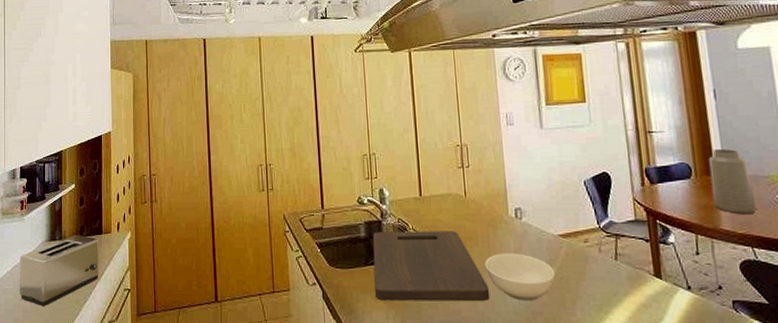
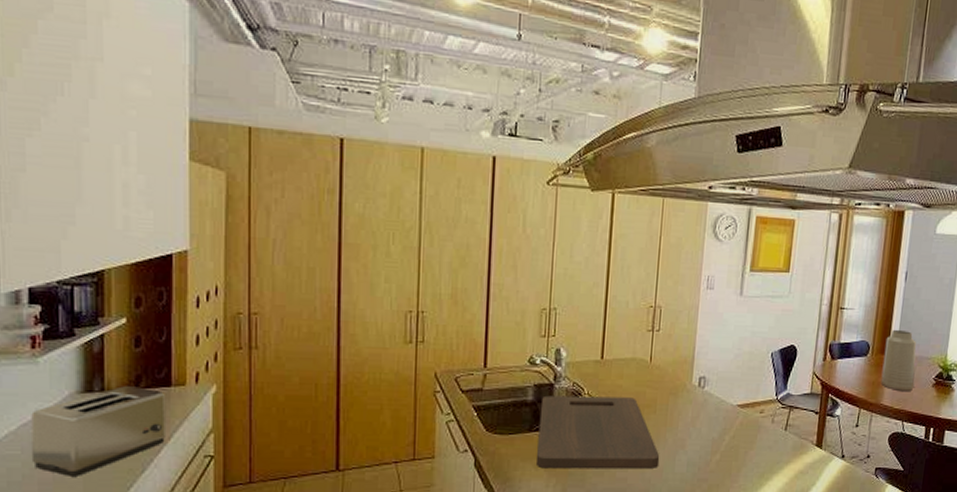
bowl: present [484,253,556,301] -> none [659,422,728,469]

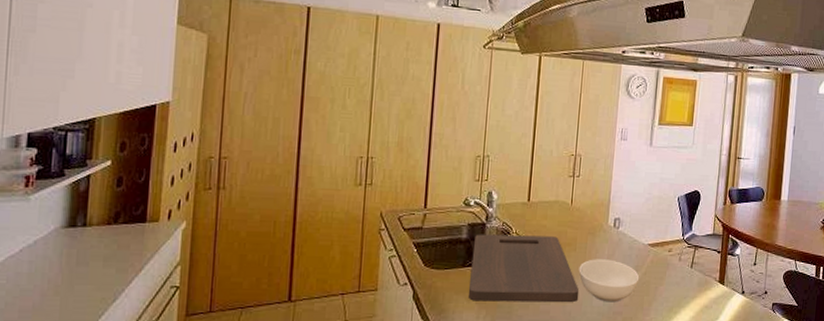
toaster: present [31,385,167,478] -> none [16,220,141,306]
bowl: none [659,422,728,469] -> present [578,259,640,302]
vase: present [880,329,917,392] -> none [775,177,806,234]

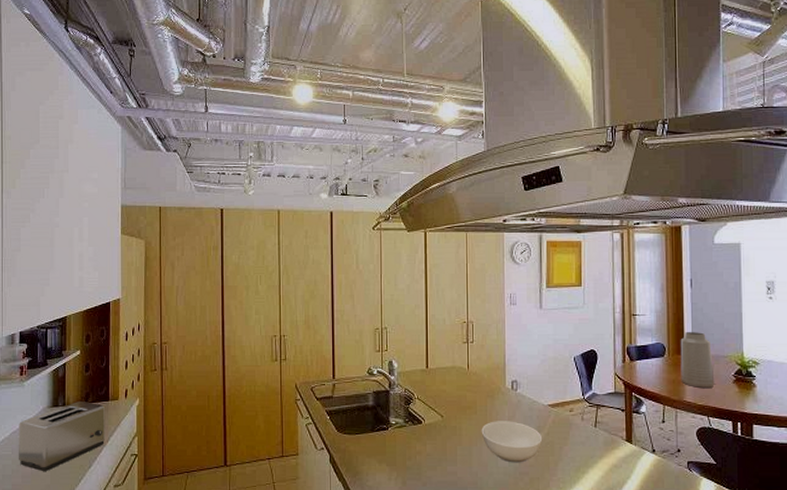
toaster: none [16,220,141,306] -> present [19,400,106,472]
cutting board: present [469,234,579,302] -> none [379,400,484,464]
vase: none [775,177,806,234] -> present [680,331,715,389]

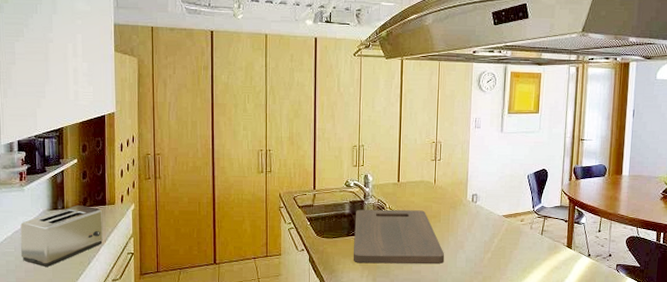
cutting board: none [379,400,484,464] -> present [354,209,445,264]
bowl: present [481,421,543,463] -> none [443,228,496,264]
vase: present [680,331,715,389] -> none [617,155,646,204]

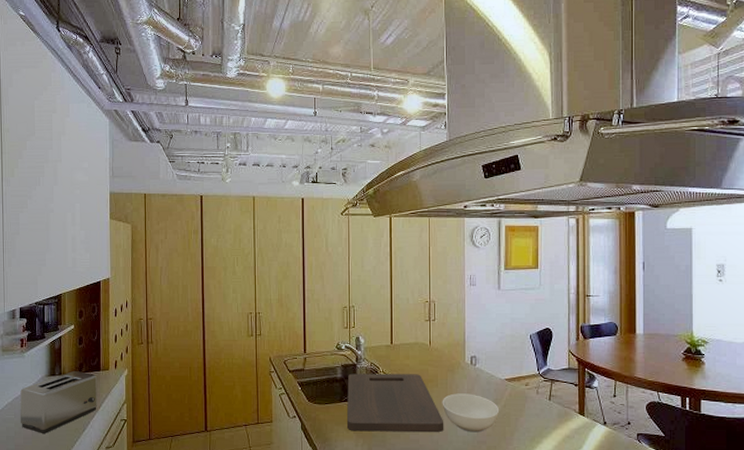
bowl: none [443,228,496,264] -> present [442,393,500,433]

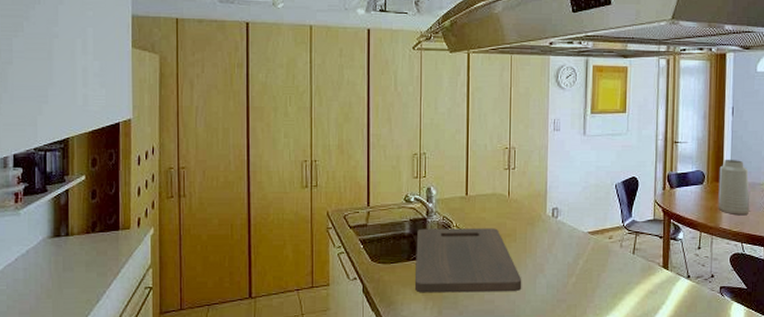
toaster: present [20,370,98,434] -> none [14,230,116,308]
bowl: present [442,393,500,433] -> none [520,248,581,290]
vase: none [632,311,665,366] -> present [718,159,750,216]

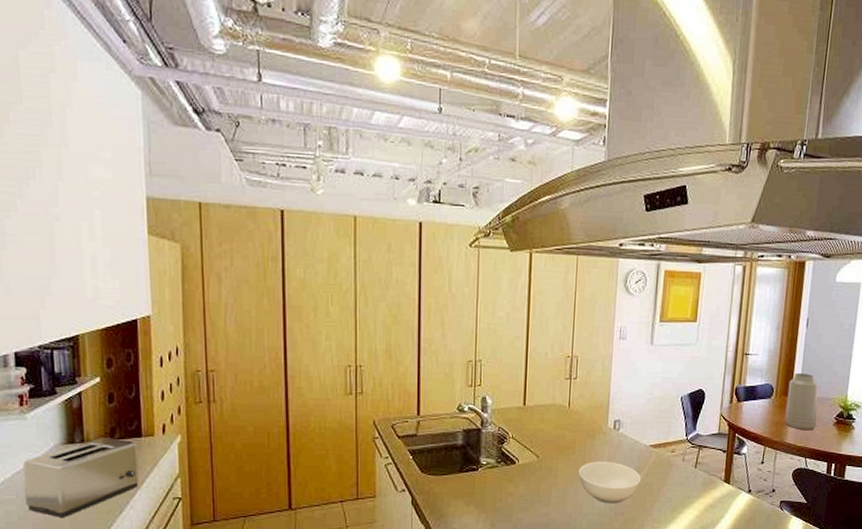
toaster: none [14,230,116,308] -> present [23,436,140,519]
cutting board: present [415,228,522,293] -> none [468,439,580,506]
bowl: none [520,248,581,290] -> present [578,461,642,504]

